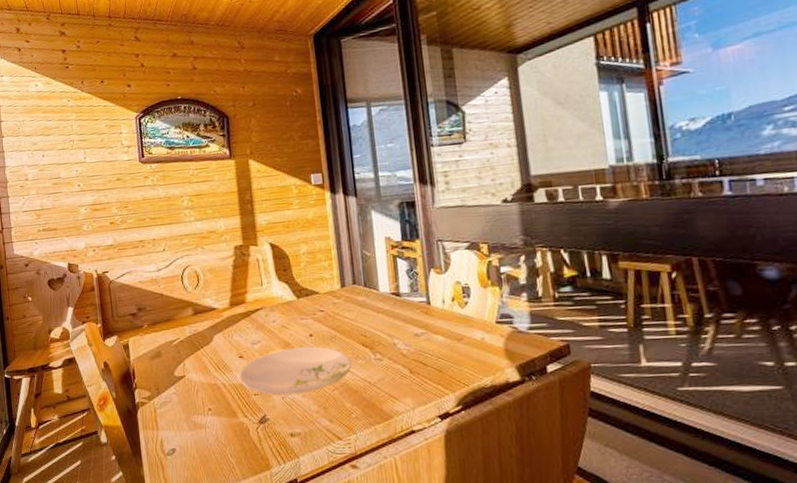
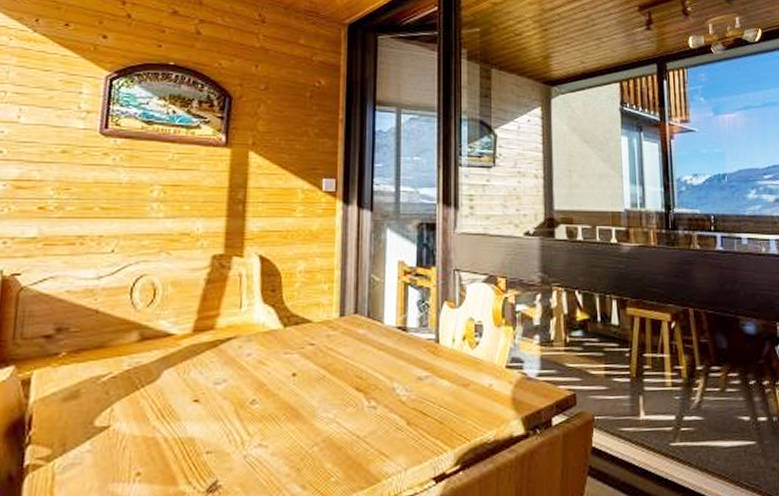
plate: present [239,346,352,396] -> none [188,389,340,454]

